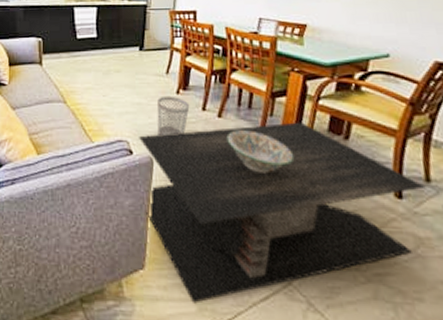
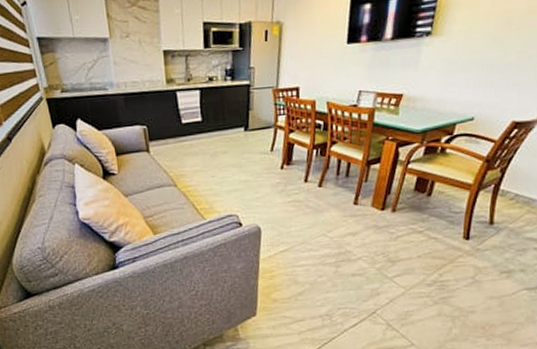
coffee table: present [139,122,426,304] -> none [247,185,489,336]
wastebasket: present [156,95,190,135] -> none [262,171,293,208]
decorative bowl: present [227,130,293,174] -> none [326,196,383,231]

